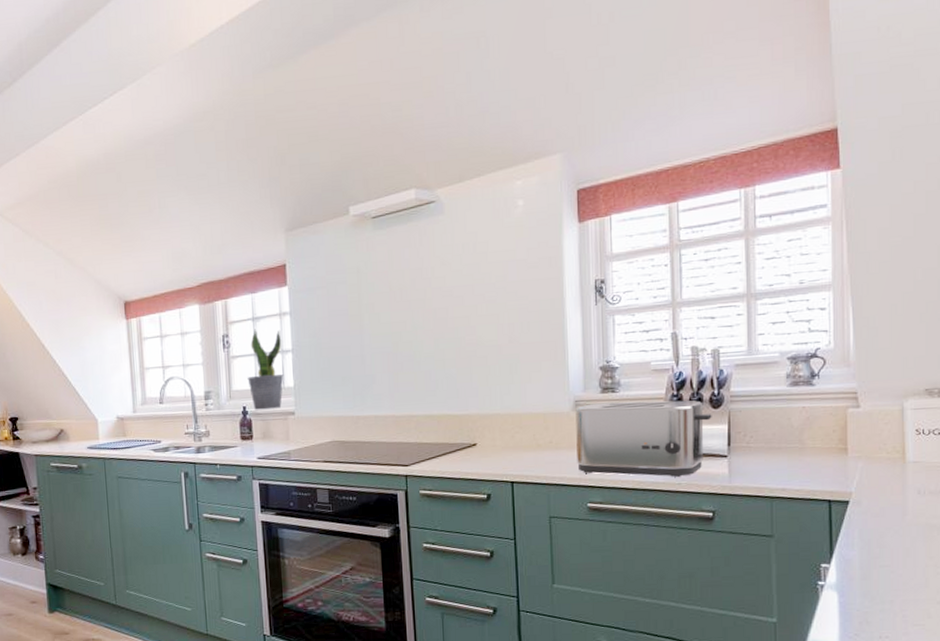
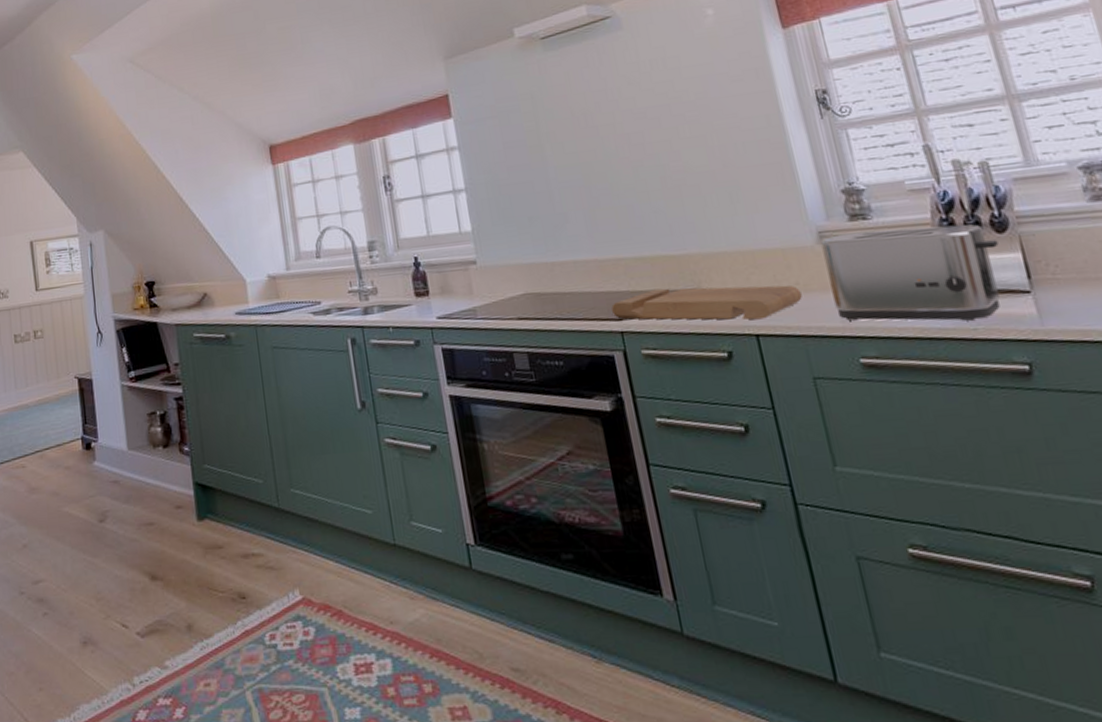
potted plant: present [247,329,284,410] -> none [416,166,460,261]
cutting board: none [401,441,553,470] -> present [611,285,803,320]

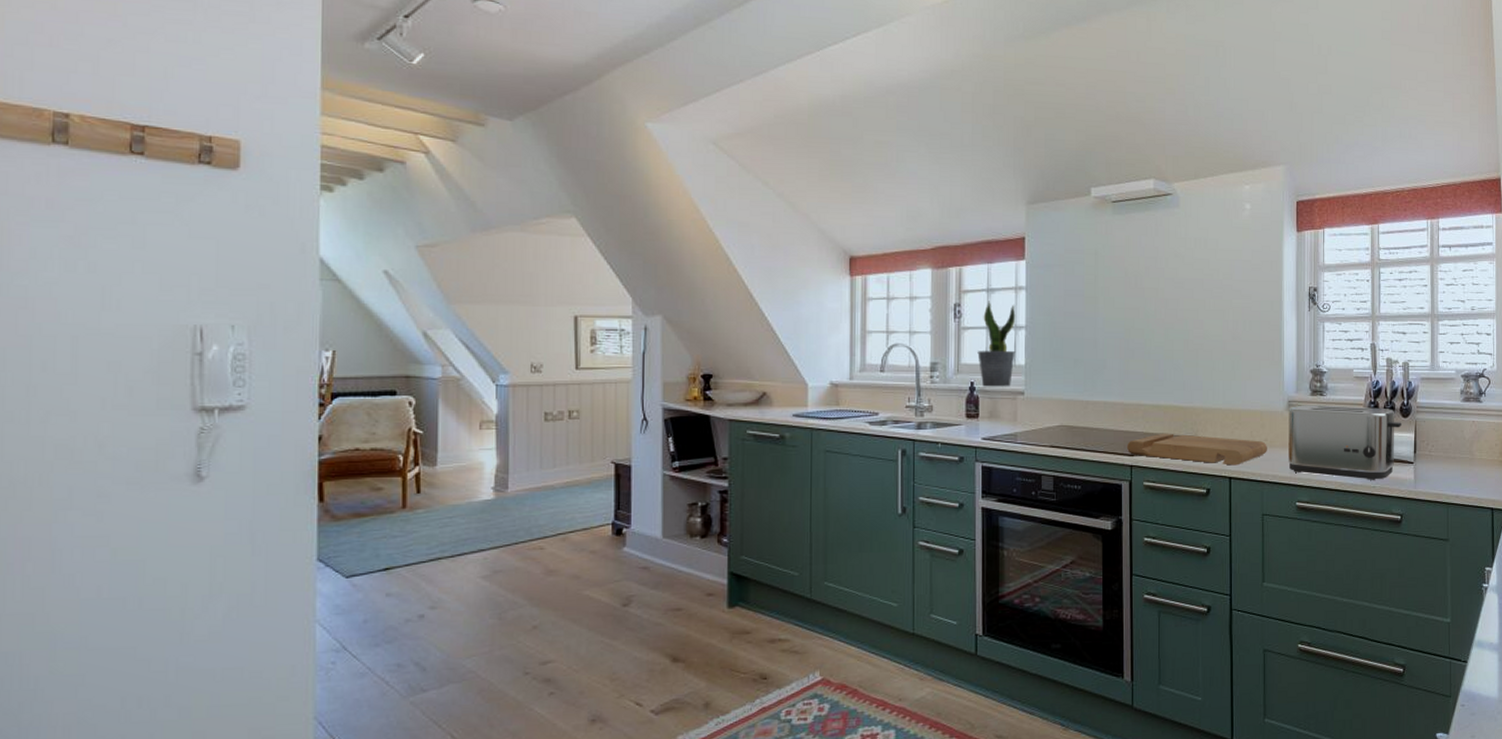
potted plant: none [416,166,460,261] -> present [977,301,1016,387]

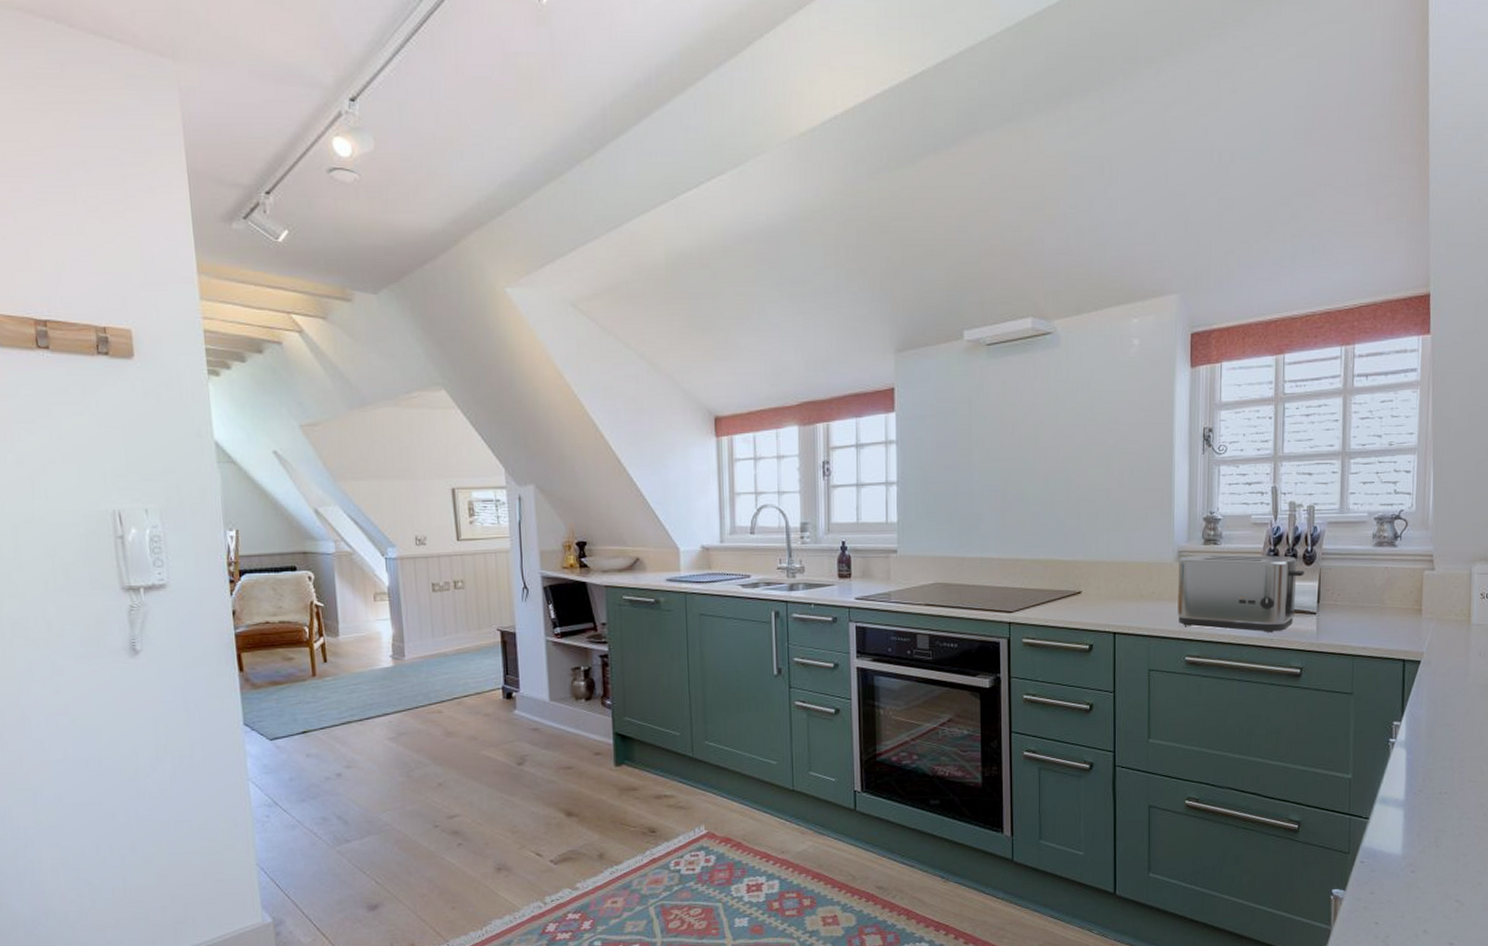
potted plant: present [977,301,1016,387] -> none [848,457,887,546]
cutting board: present [1127,433,1267,466] -> none [1005,588,1155,620]

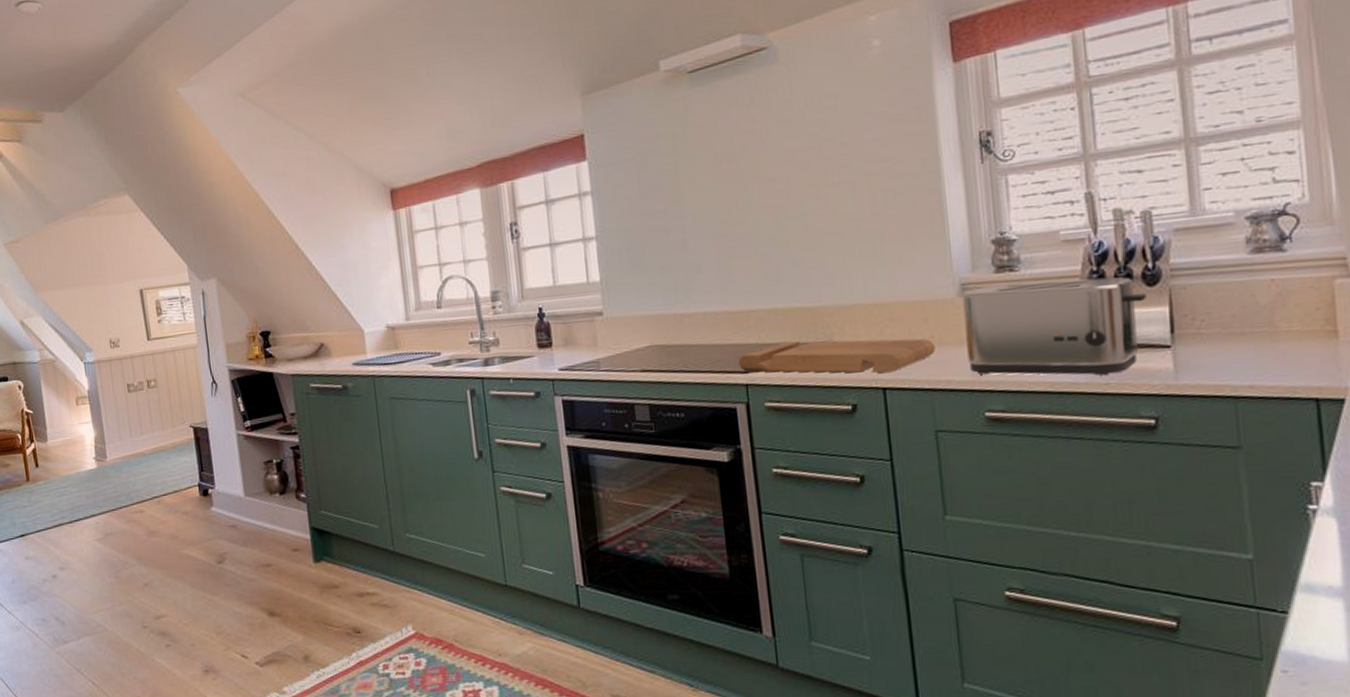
cutting board: none [1005,588,1155,620] -> present [739,338,935,373]

